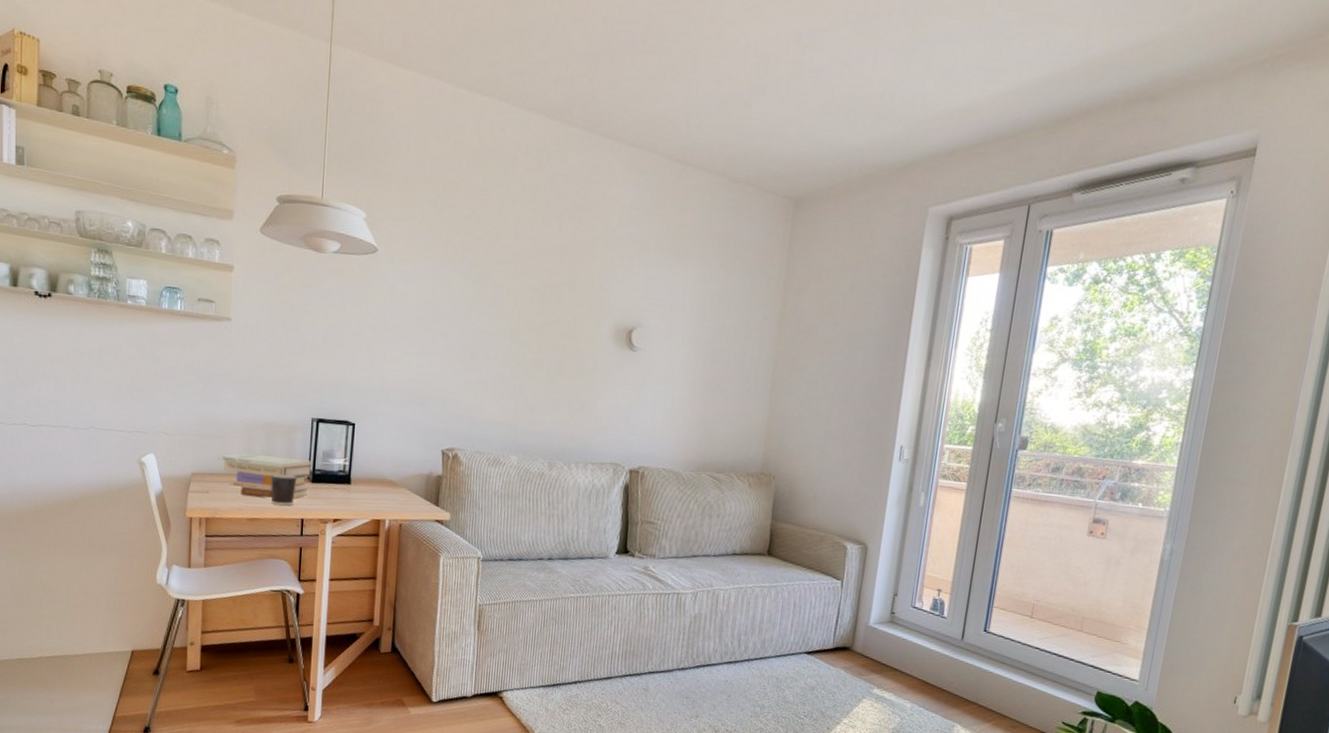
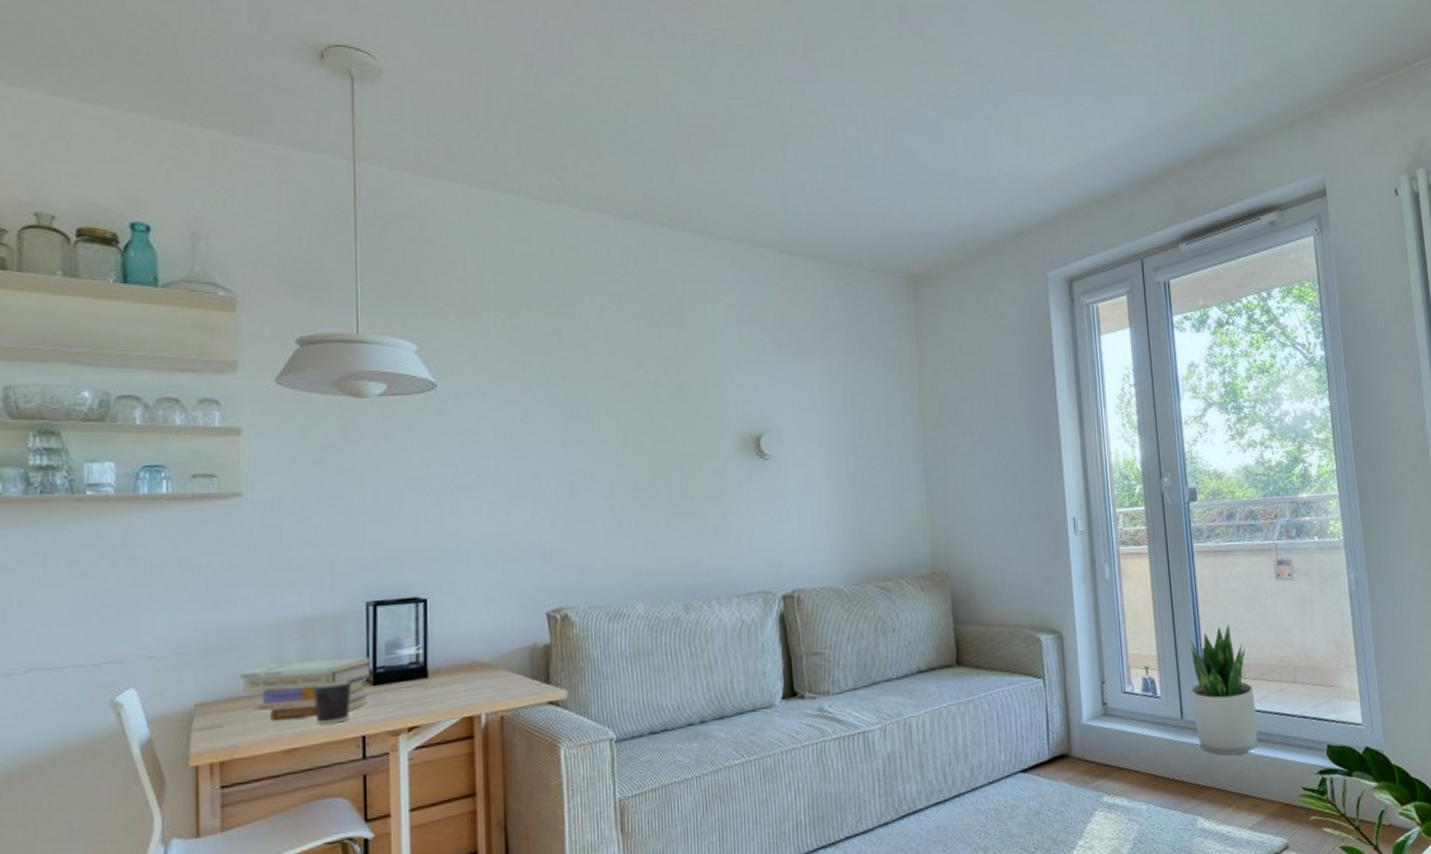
planter: none [973,567,1040,682] -> present [1190,624,1258,756]

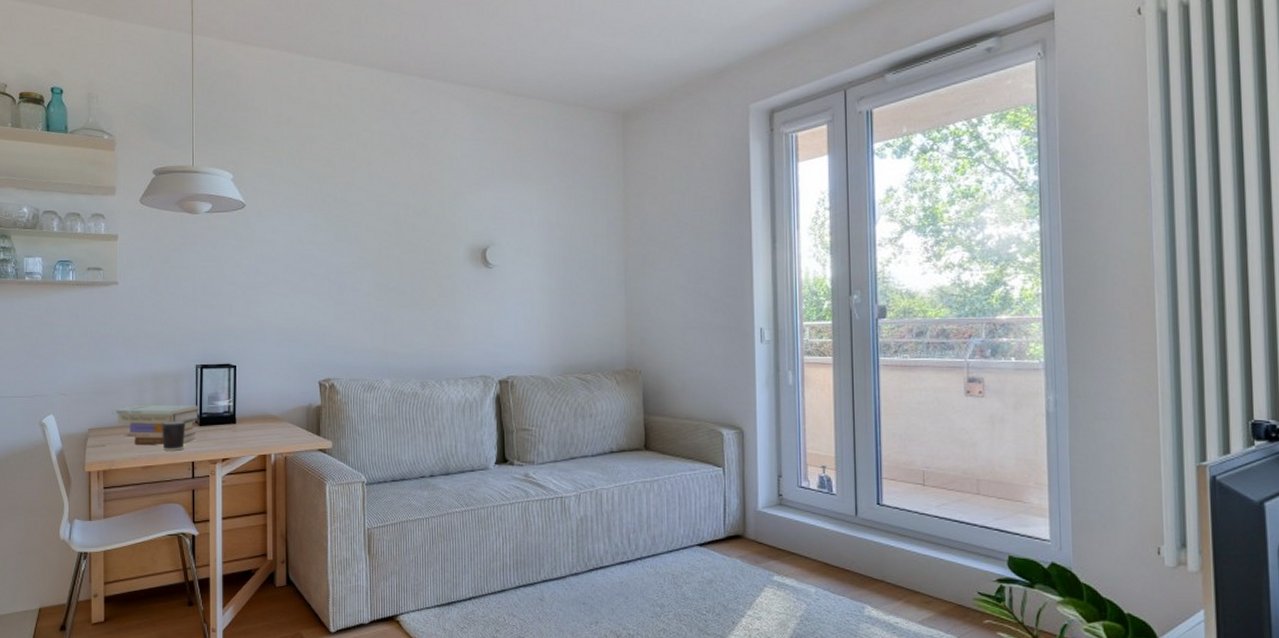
planter: present [1190,624,1258,756] -> none [866,434,935,554]

